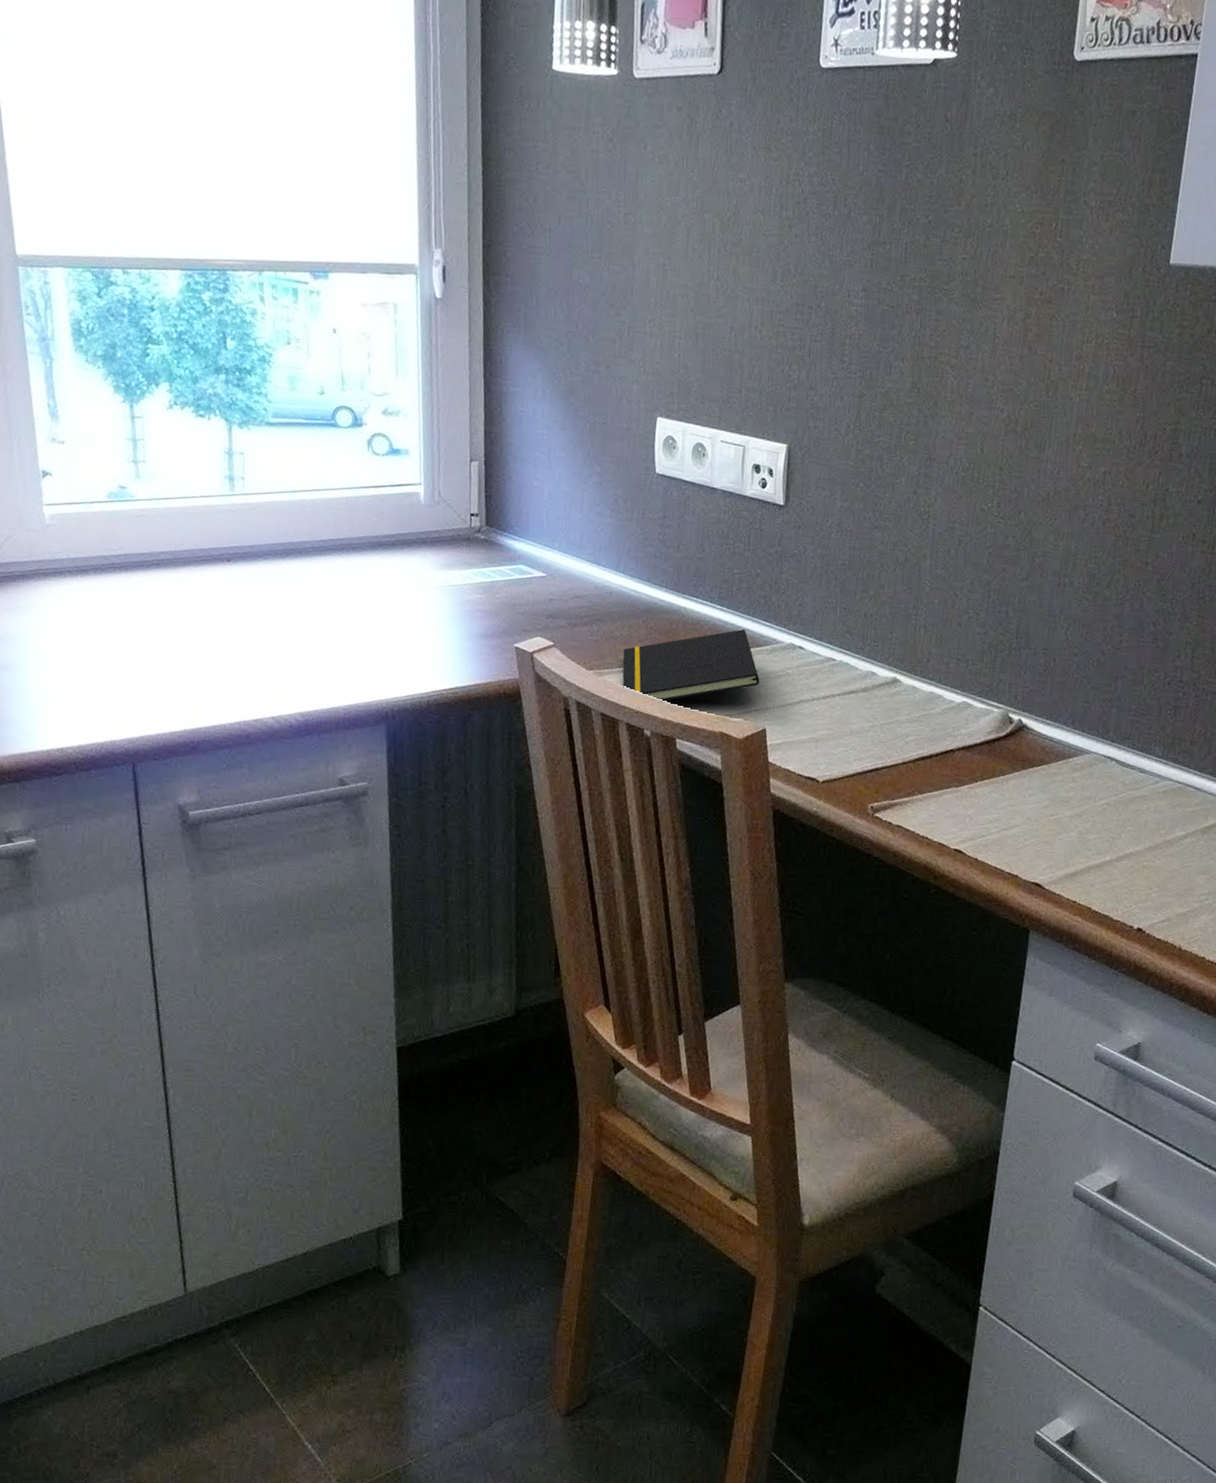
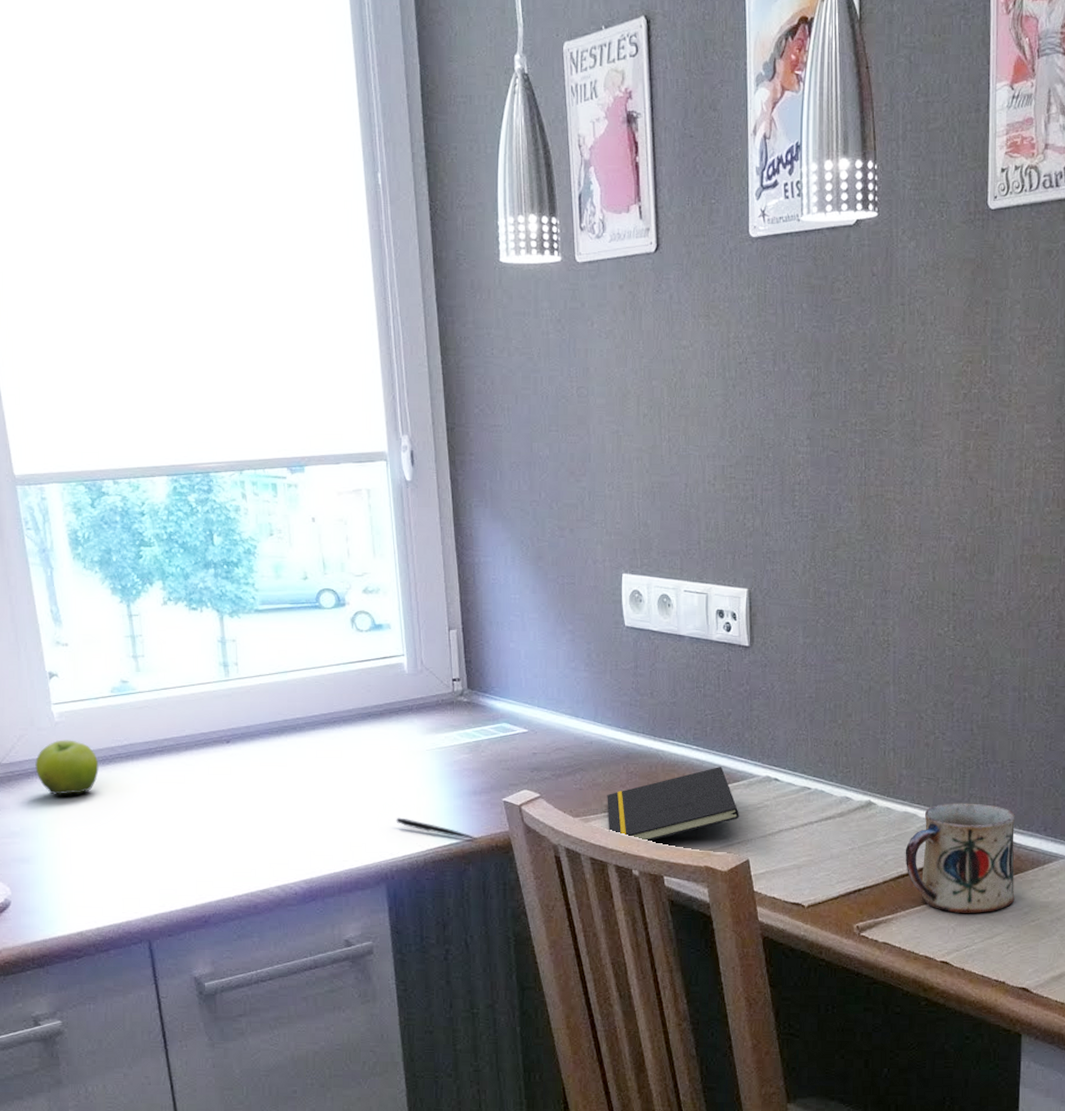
fruit: none [22,543,90,603] -> present [35,739,99,795]
pen: none [401,655,485,685] -> present [396,817,477,839]
mug: none [927,686,1044,803] -> present [905,803,1016,913]

